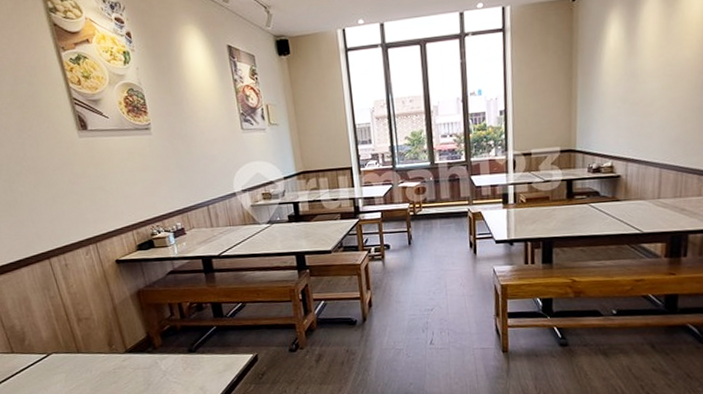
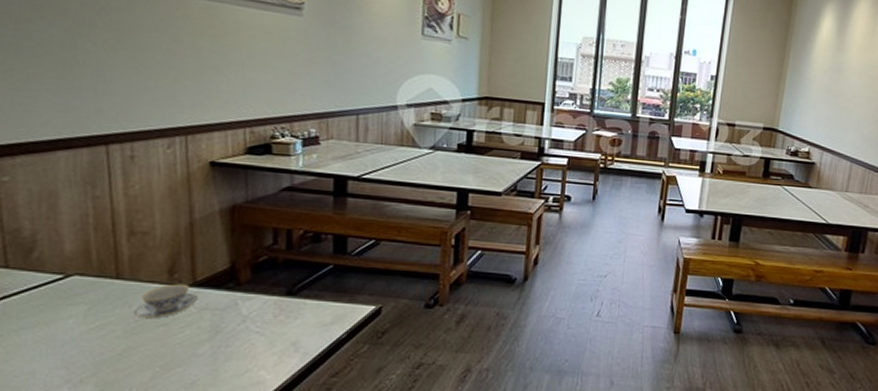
teacup: none [94,352,132,380] -> present [134,283,199,319]

